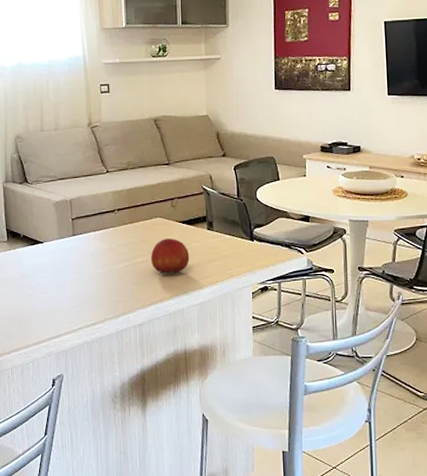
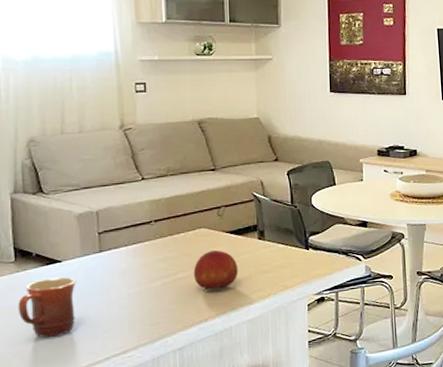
mug: none [10,256,55,308] -> present [18,277,77,338]

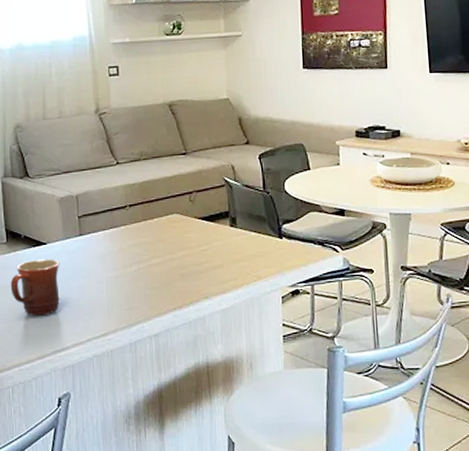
fruit: present [193,250,239,292] -> none [166,237,211,278]

